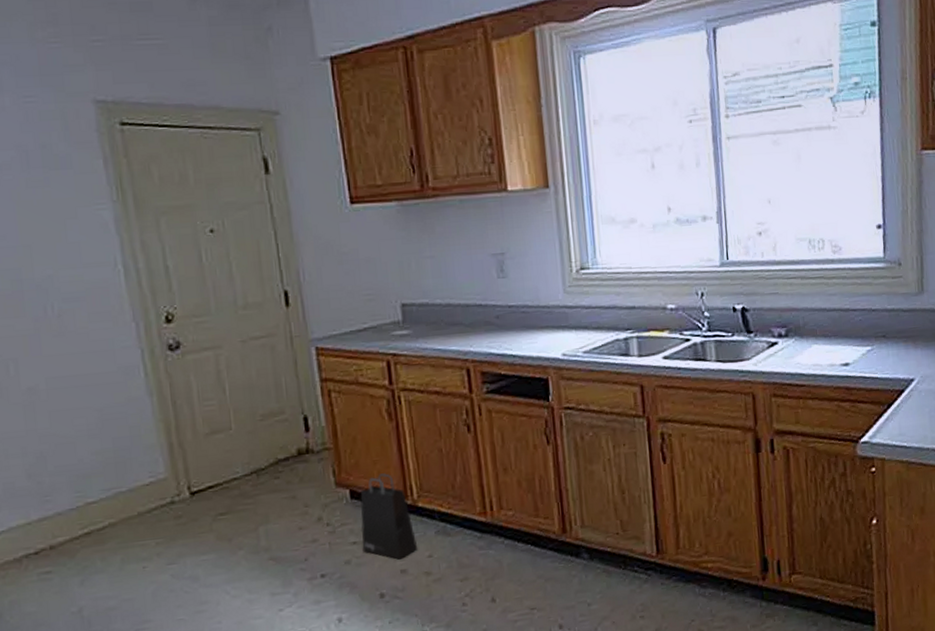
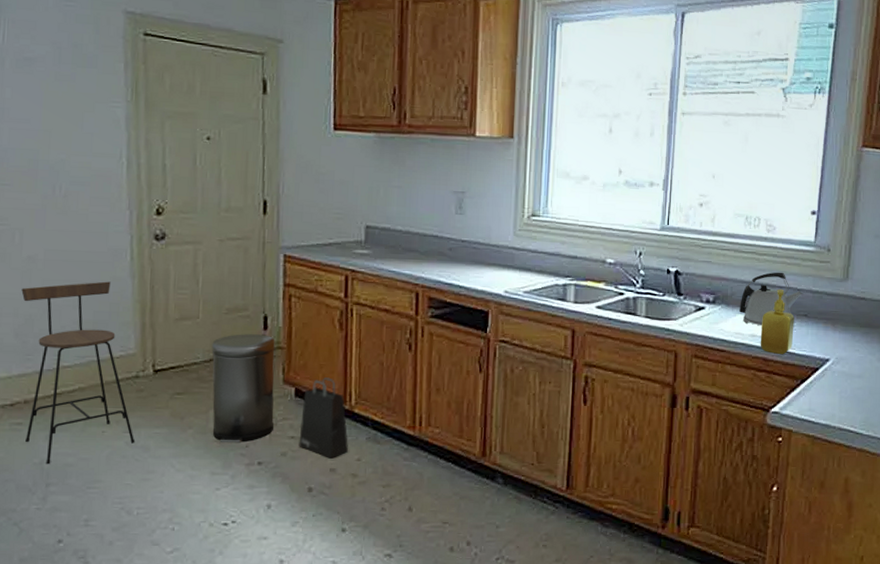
bar stool: none [26,403,182,612] -> present [21,281,135,465]
pedal bin: none [250,437,332,561] -> present [211,334,275,444]
kettle: none [814,294,879,354] -> present [739,272,804,326]
soap dispenser: none [839,311,874,382] -> present [760,289,794,355]

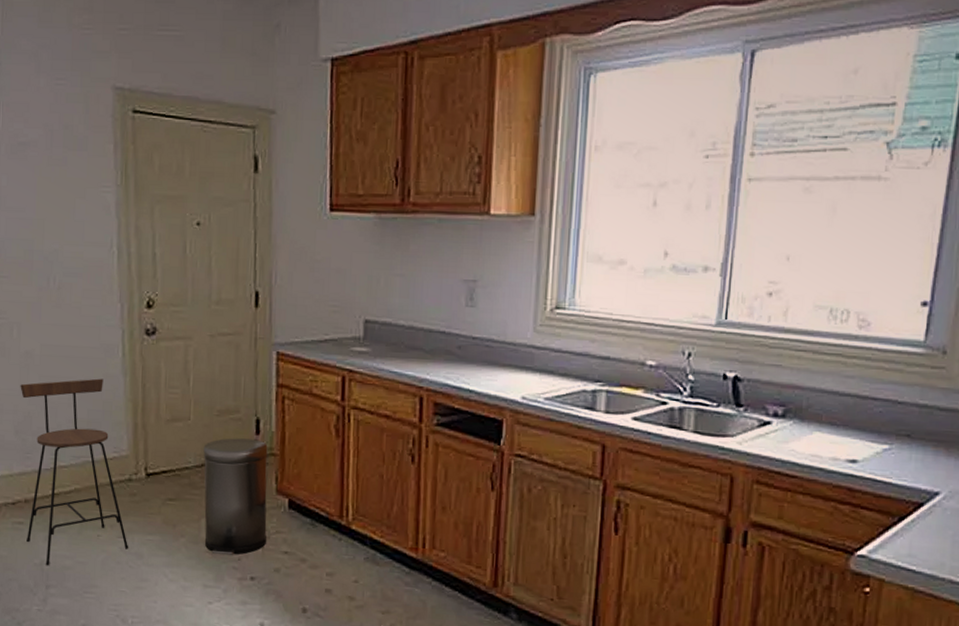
shopping bag: present [298,377,349,459] -> none [292,489,345,578]
kettle: present [739,272,804,326] -> none [817,379,907,448]
soap dispenser: present [760,289,794,355] -> none [844,401,893,485]

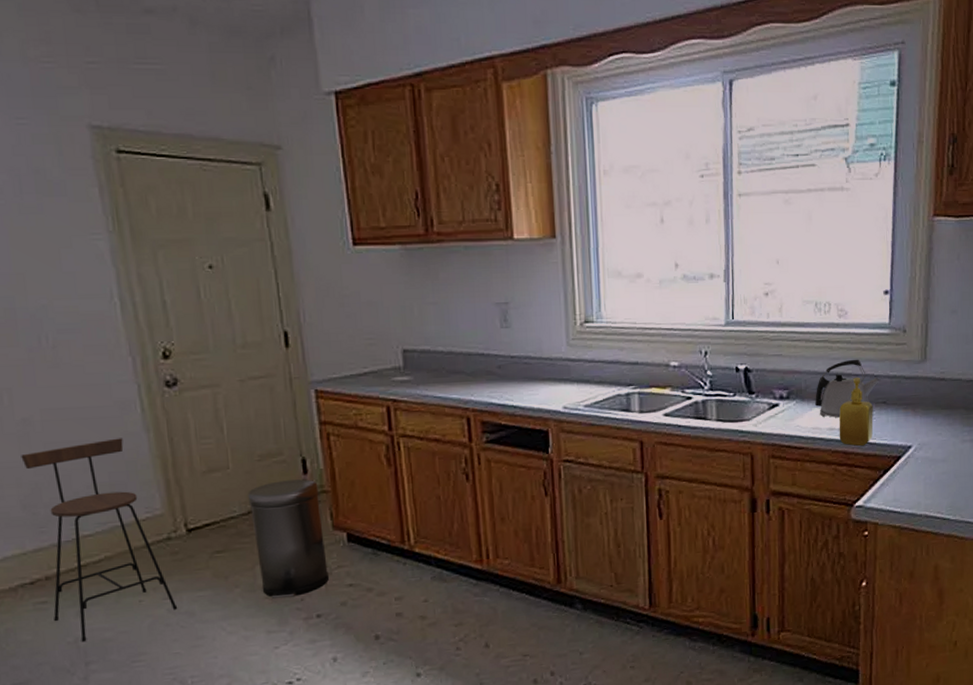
kettle: none [817,379,907,448] -> present [815,359,881,418]
soap dispenser: none [844,401,893,485] -> present [839,377,873,447]

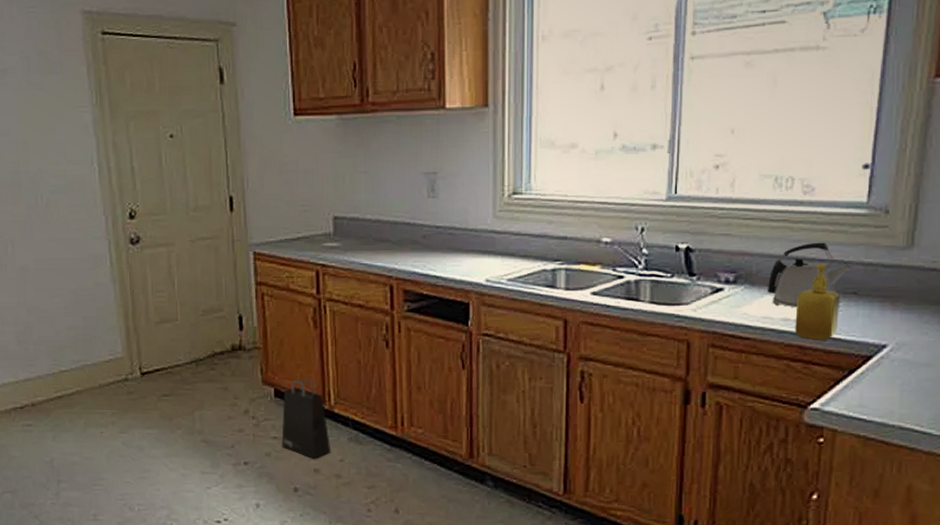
bar stool: present [21,438,178,643] -> none [18,287,131,463]
pedal bin: present [248,479,329,600] -> none [192,335,256,444]
shopping bag: none [357,518,413,603] -> present [281,377,330,459]

